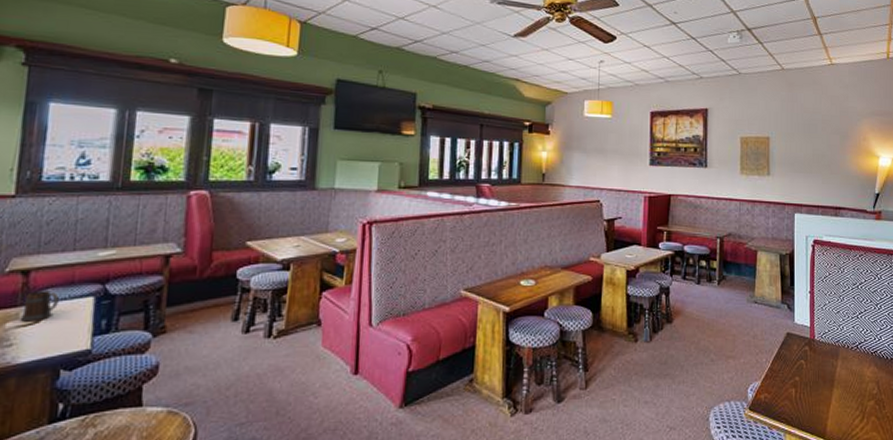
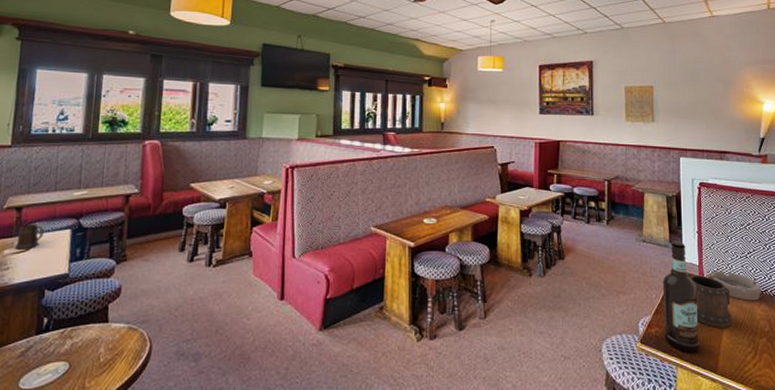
root beer: none [772,302,810,418] -> present [662,241,701,352]
beer mug: none [800,337,841,392] -> present [689,275,732,328]
ashtray: none [818,332,871,363] -> present [707,270,761,301]

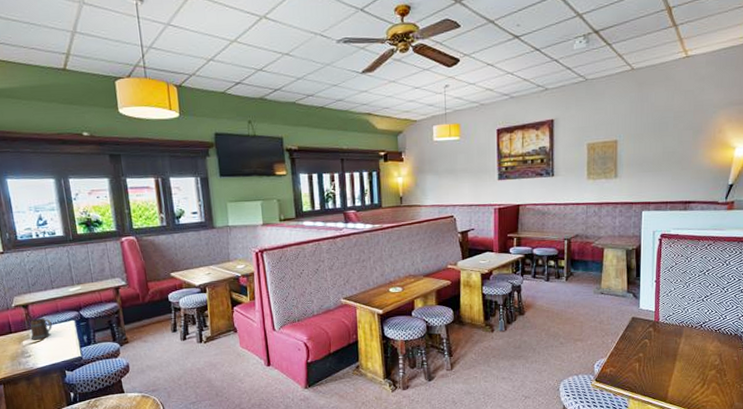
root beer: present [662,241,701,352] -> none [617,291,652,387]
beer mug: present [689,275,732,328] -> none [645,320,684,364]
ashtray: present [707,270,761,301] -> none [662,314,715,340]

